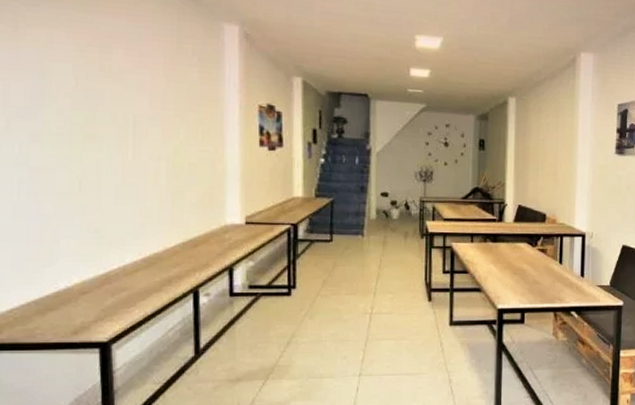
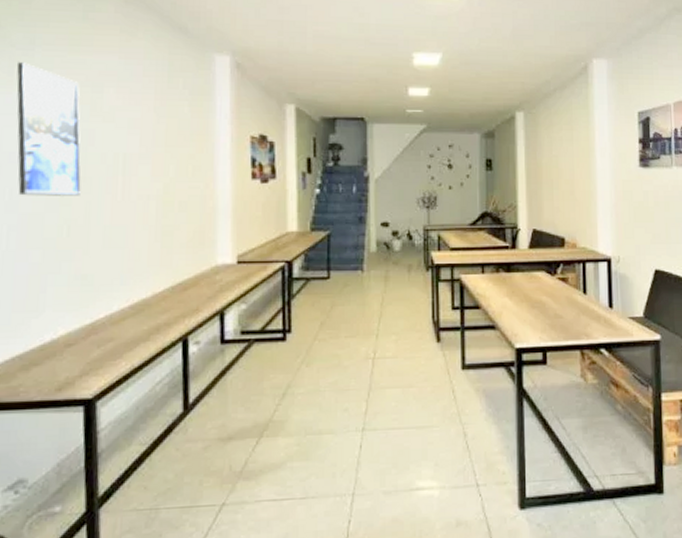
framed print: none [22,17,92,153] -> present [17,62,81,196]

